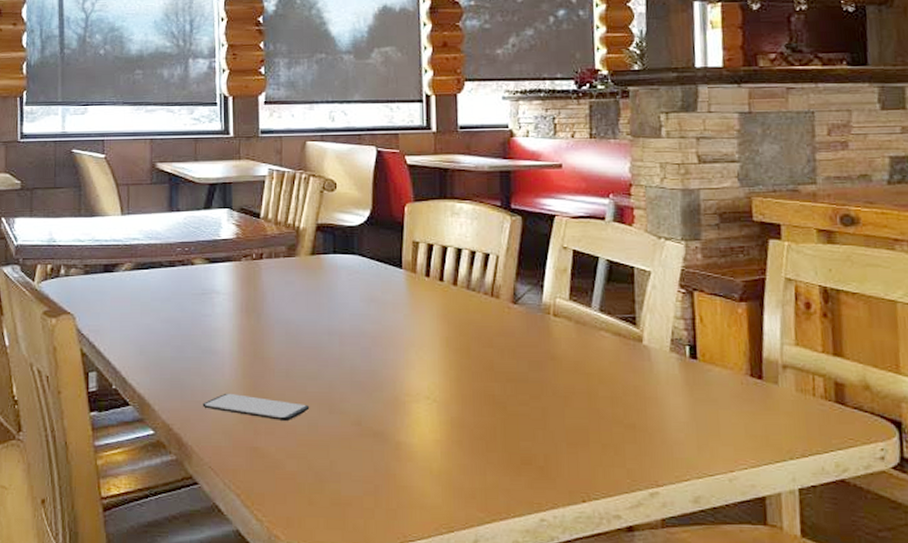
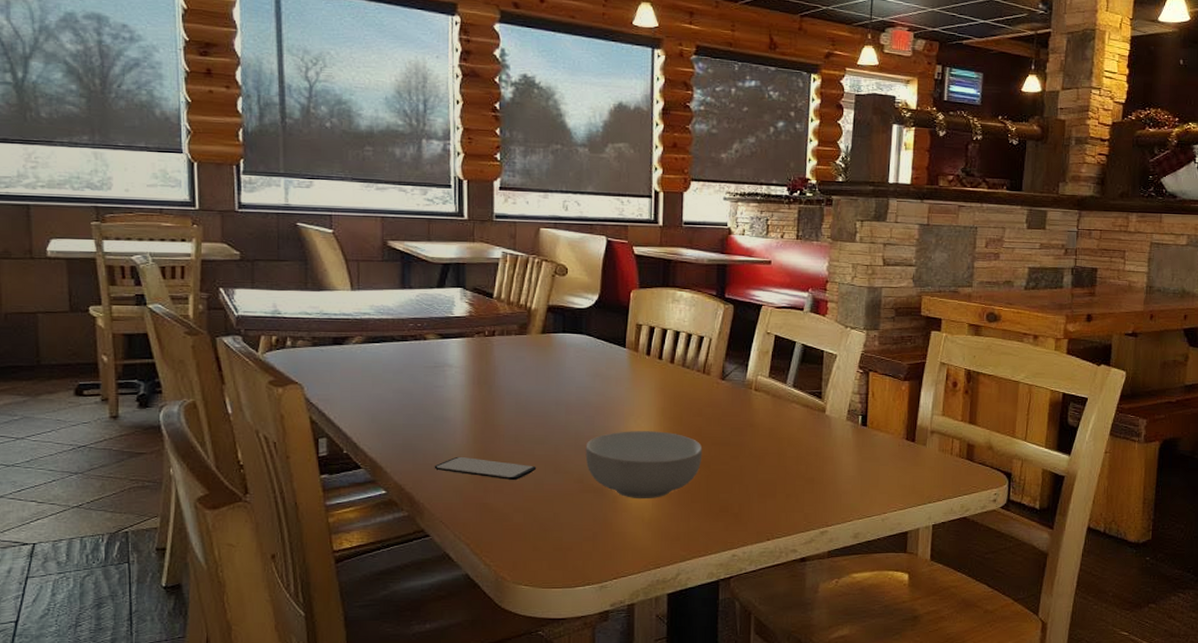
cereal bowl: none [362,364,497,447] -> present [585,431,703,499]

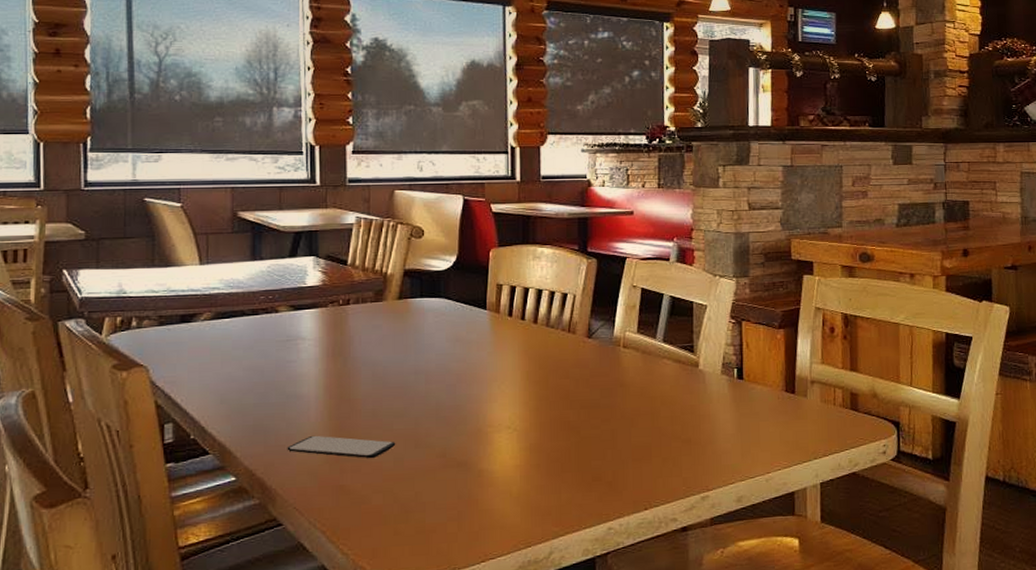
cereal bowl: present [585,431,703,499] -> none [447,396,571,472]

